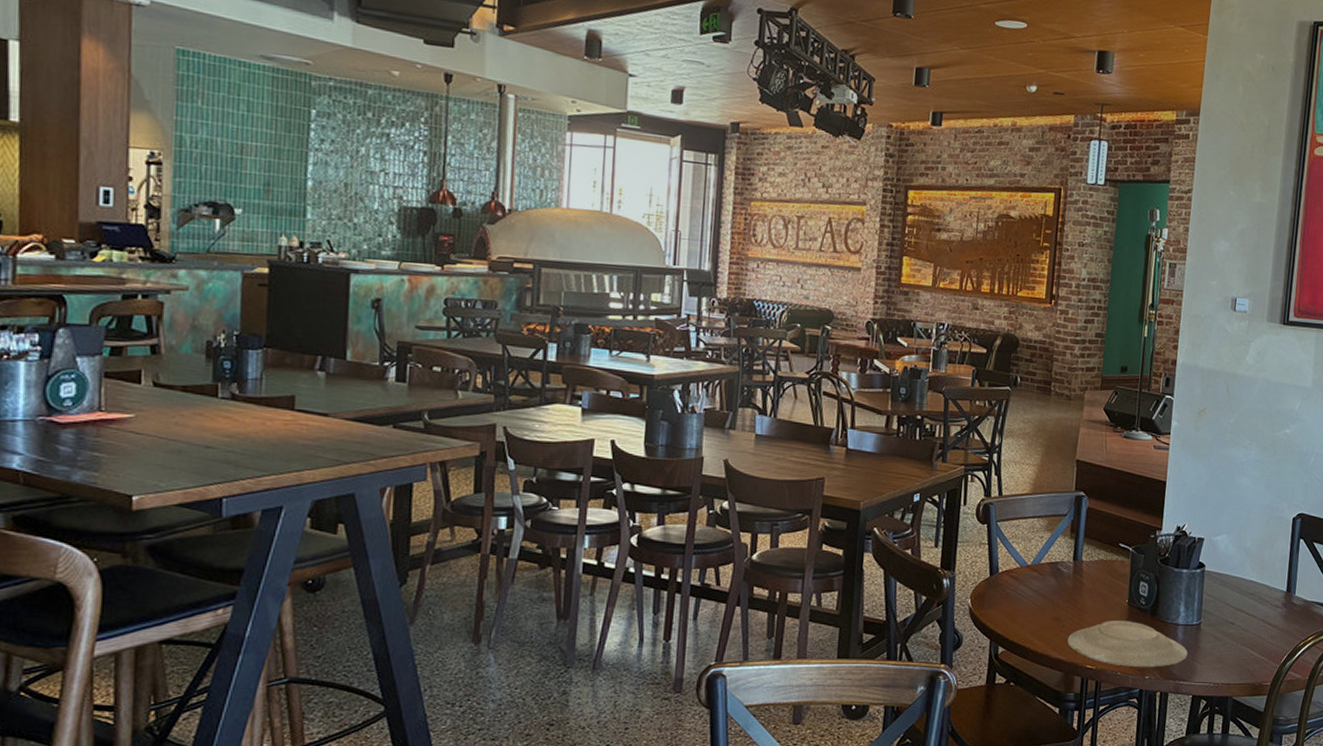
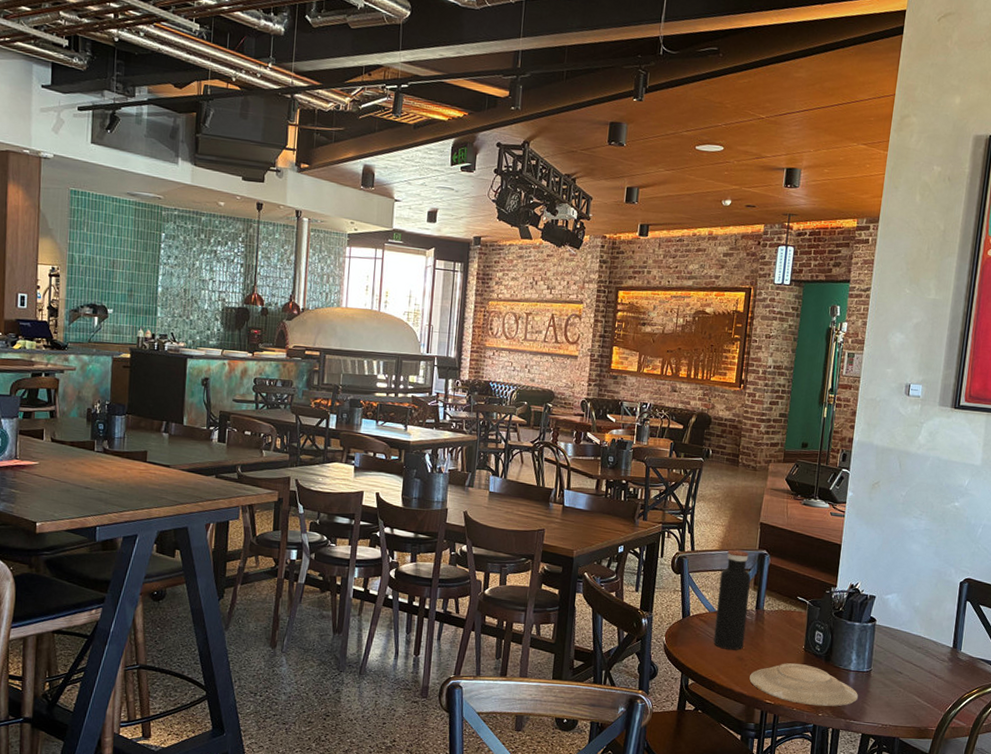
water bottle: none [1026,492,1067,609] -> present [713,549,751,650]

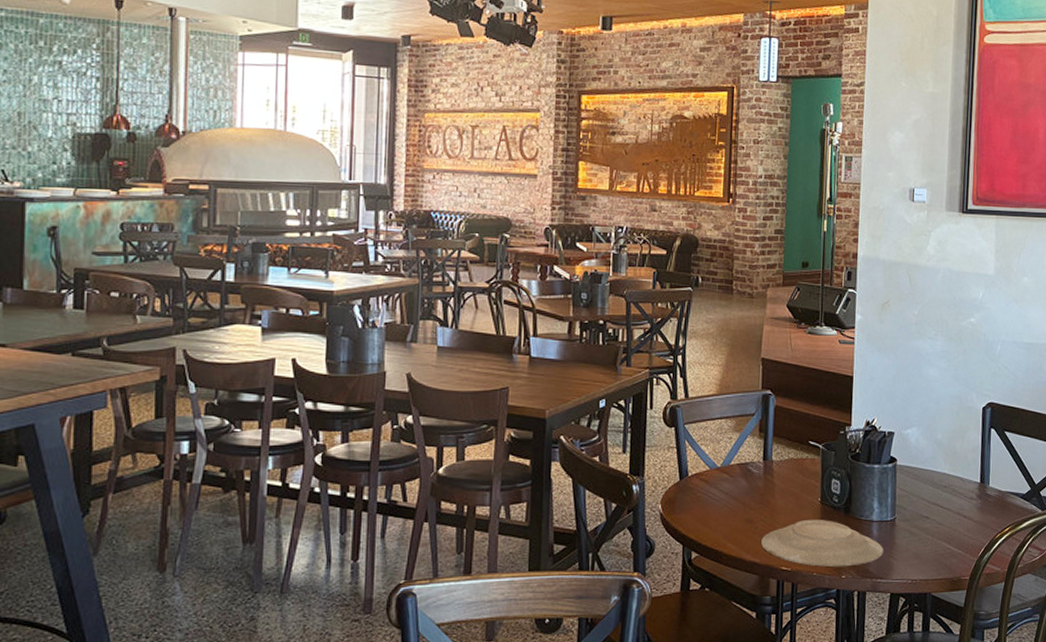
water bottle: present [713,549,751,650] -> none [717,392,755,512]

